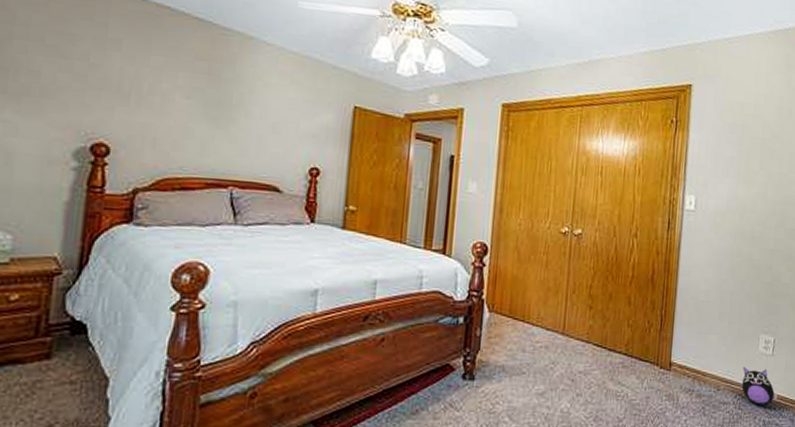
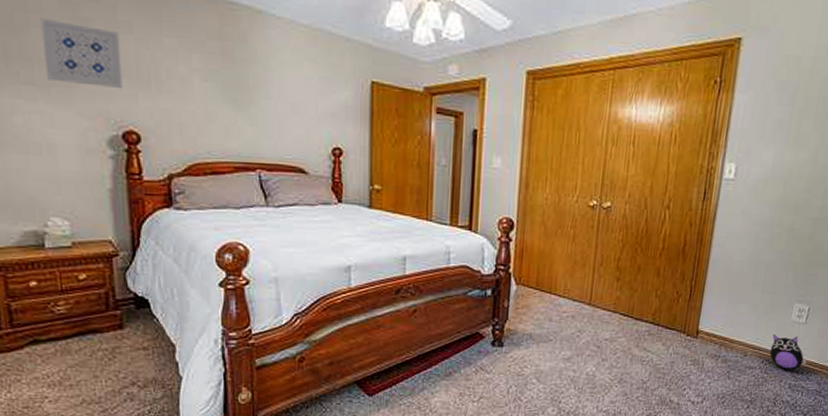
wall art: none [19,31,106,101] -> present [40,18,123,88]

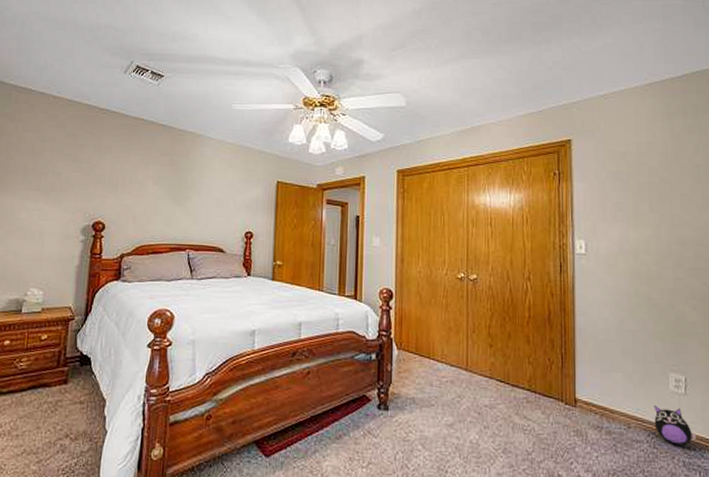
wall art: present [40,18,123,88] -> none [48,145,102,191]

